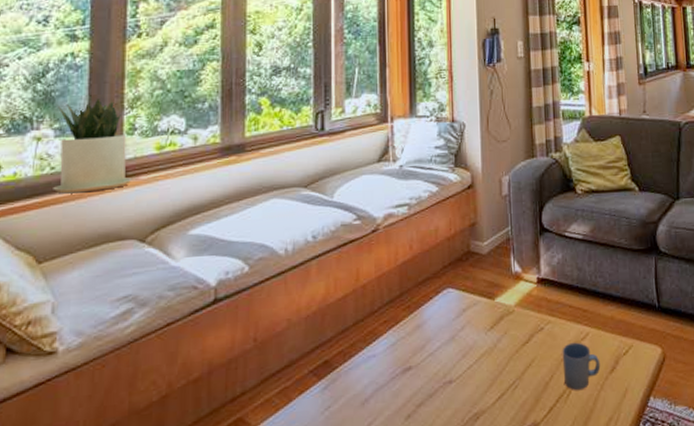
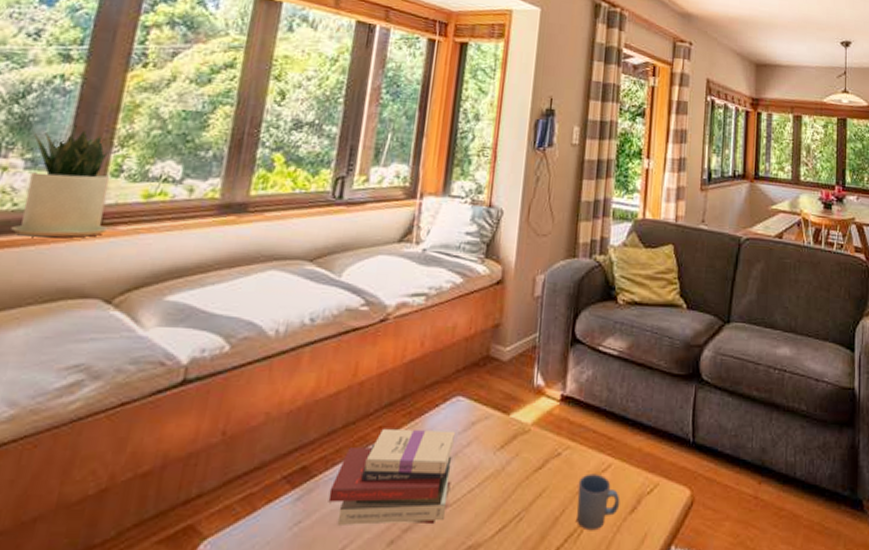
books: none [350,318,452,406] -> present [328,428,455,525]

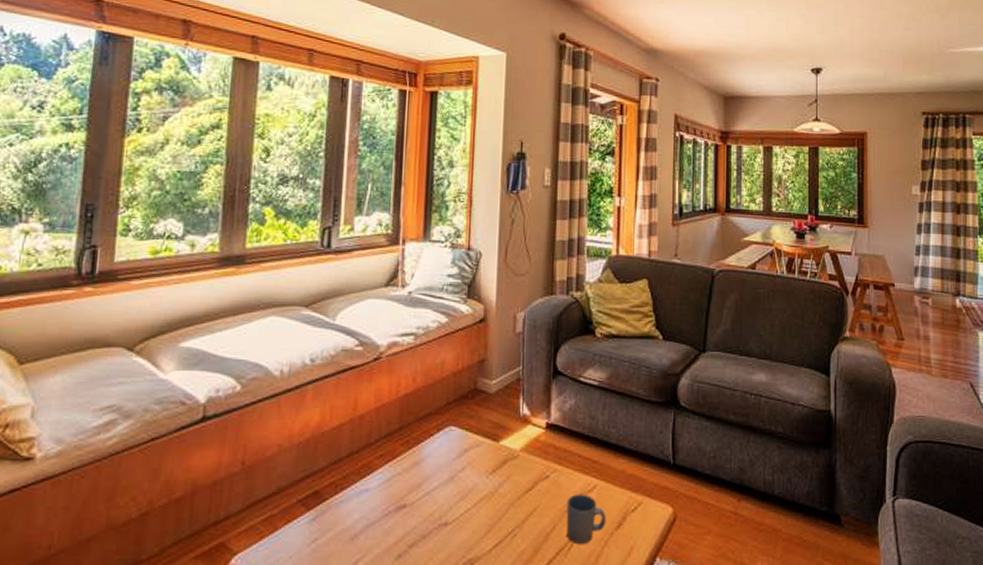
planter: present [11,131,110,238] -> none [39,195,124,294]
books: present [328,428,455,525] -> none [340,456,450,542]

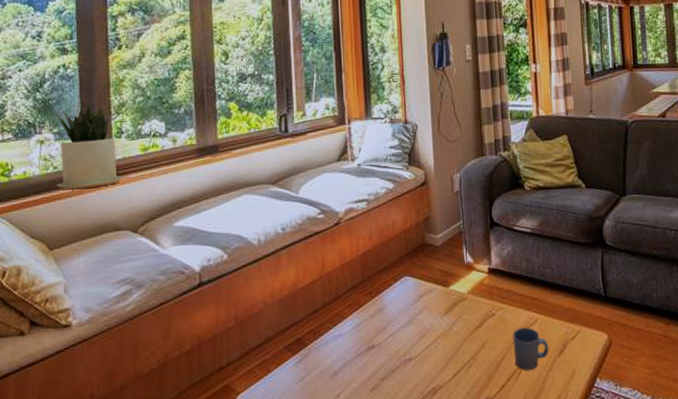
planter: none [39,195,124,294] -> present [54,106,123,190]

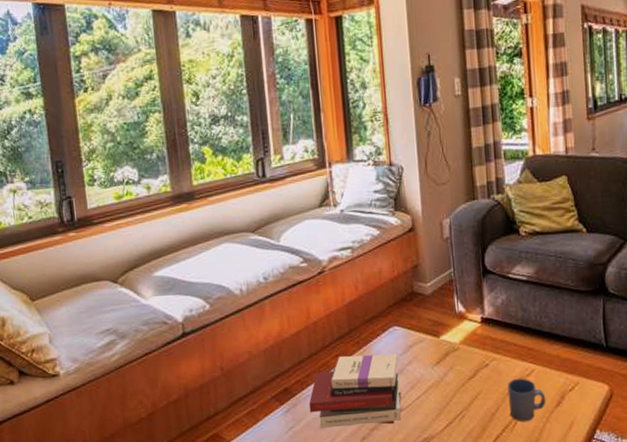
planter: present [54,106,123,190] -> none [24,153,99,241]
books: none [320,303,411,379] -> present [309,353,402,428]

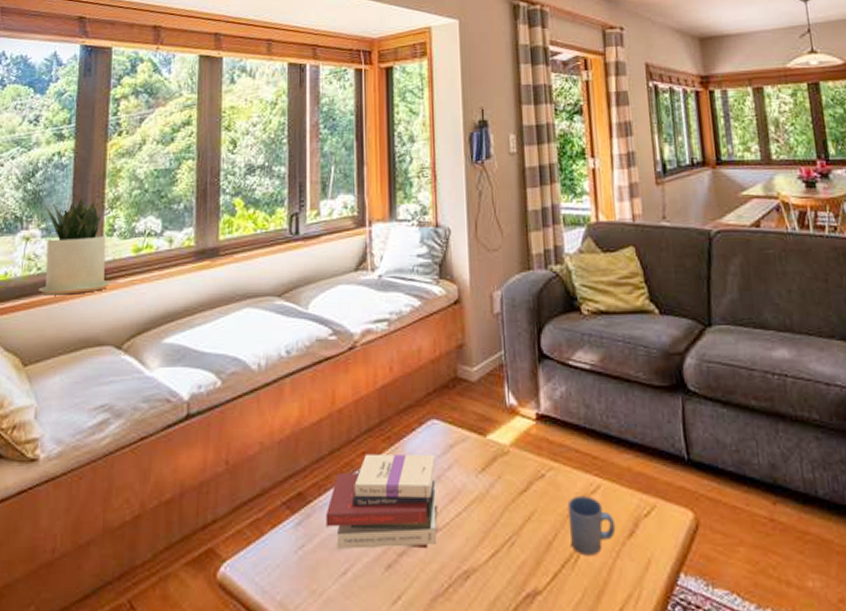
planter: none [24,153,99,241] -> present [39,199,111,296]

